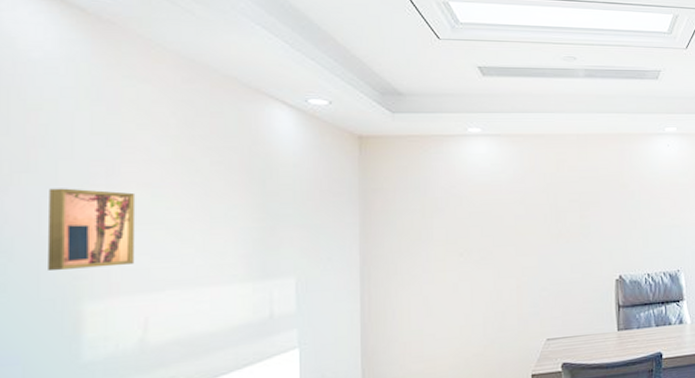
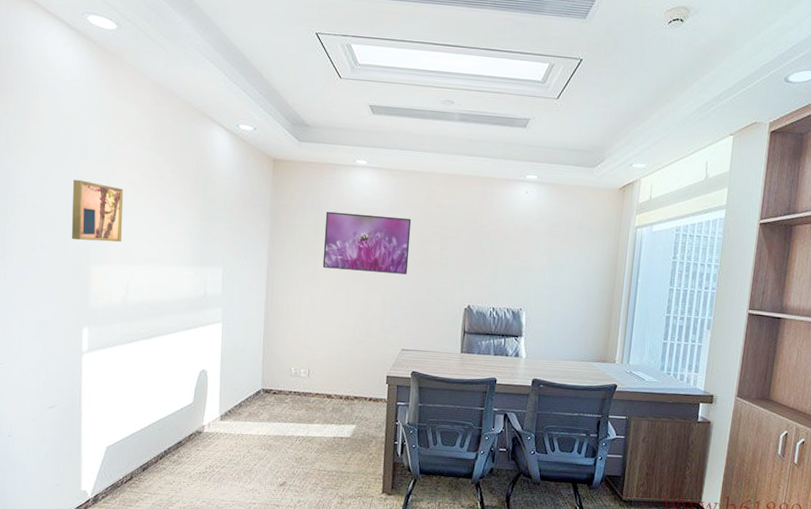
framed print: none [434,187,544,258] -> present [322,211,412,275]

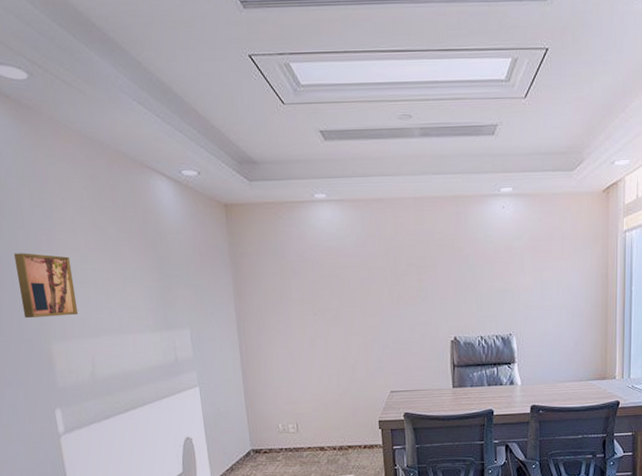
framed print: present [322,211,412,275] -> none [290,251,386,316]

